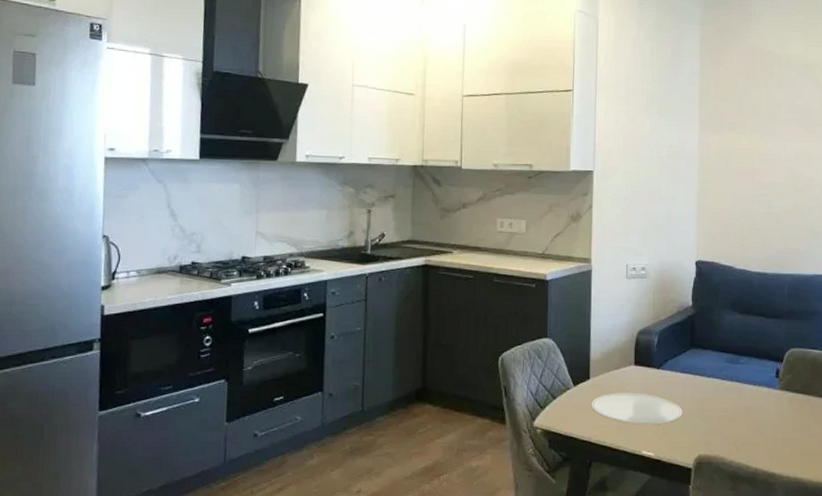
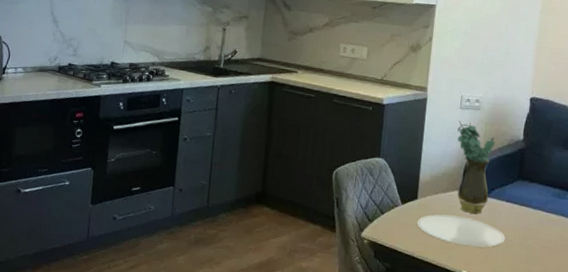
vase: none [625,291,665,389] -> present [457,121,496,214]

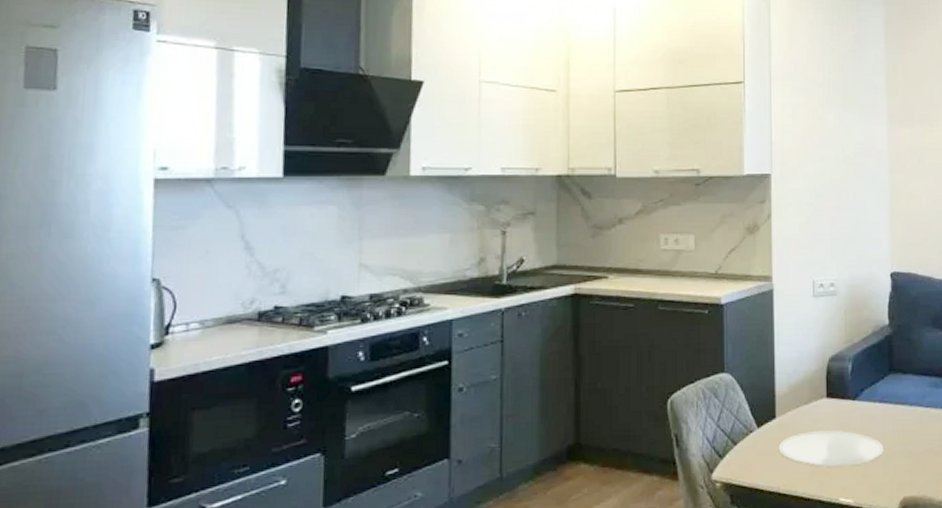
vase: present [457,121,496,214] -> none [813,312,859,424]

